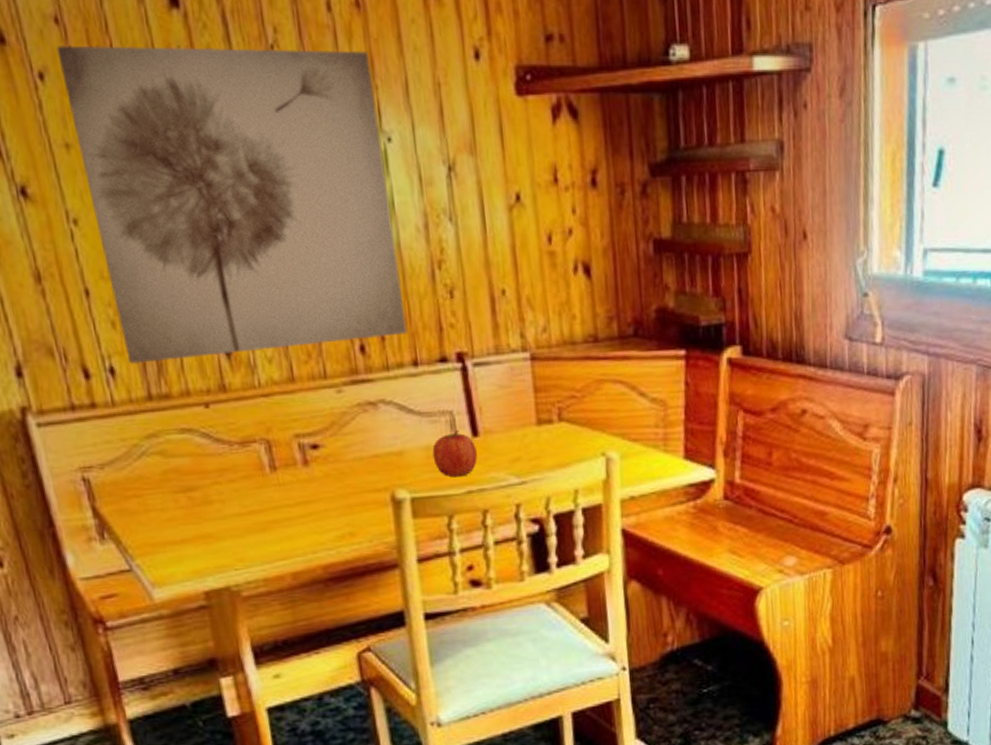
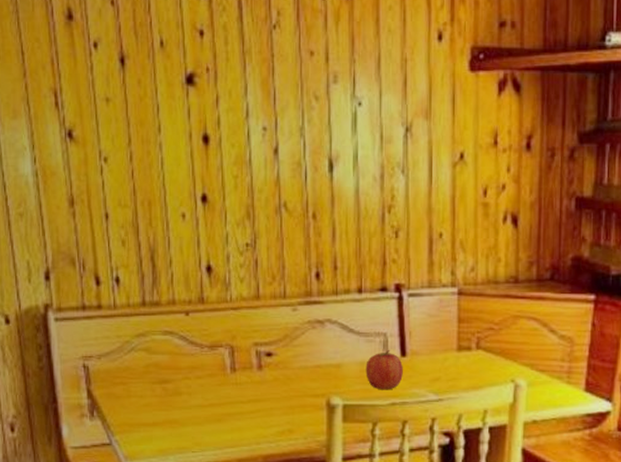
wall art: present [56,45,407,364] -> none [109,22,356,276]

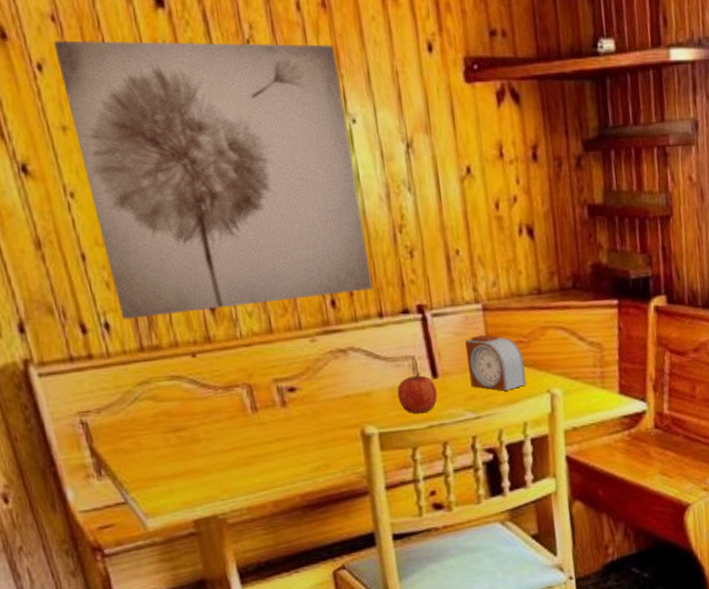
wall art: none [109,22,356,276] -> present [53,40,373,320]
alarm clock: none [437,318,492,376] -> present [465,334,526,391]

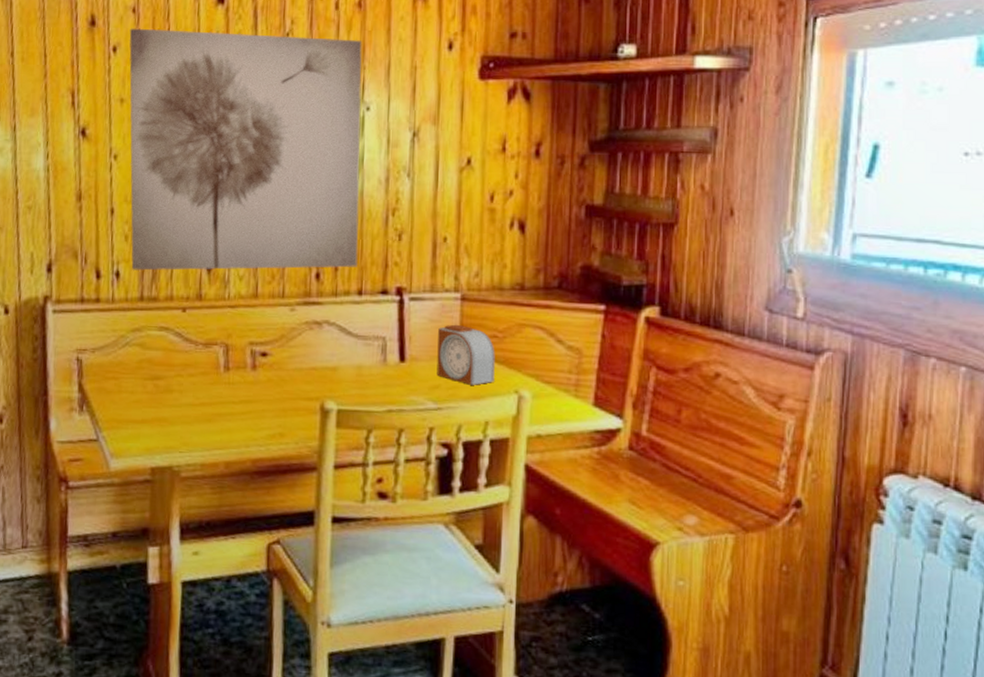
fruit: present [397,372,437,414] -> none [362,353,401,396]

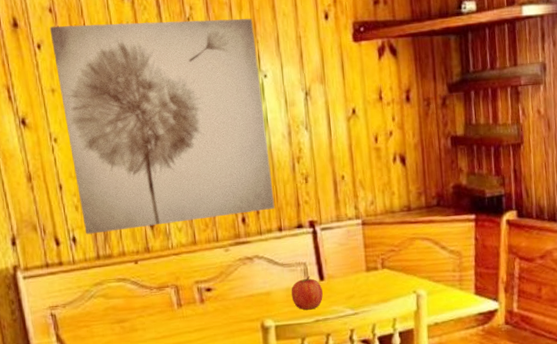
fruit: none [362,353,401,396] -> present [291,275,323,310]
alarm clock: present [436,324,495,385] -> none [347,244,396,292]

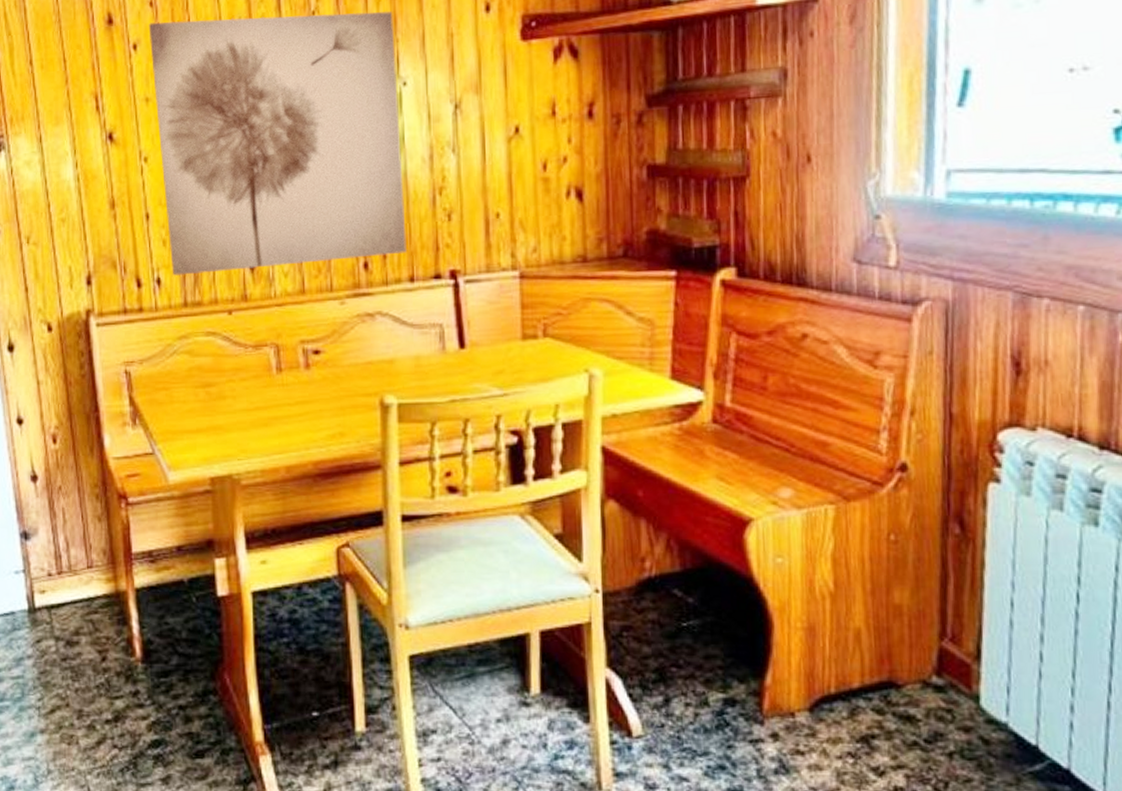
fruit: present [291,275,323,310] -> none [421,341,462,386]

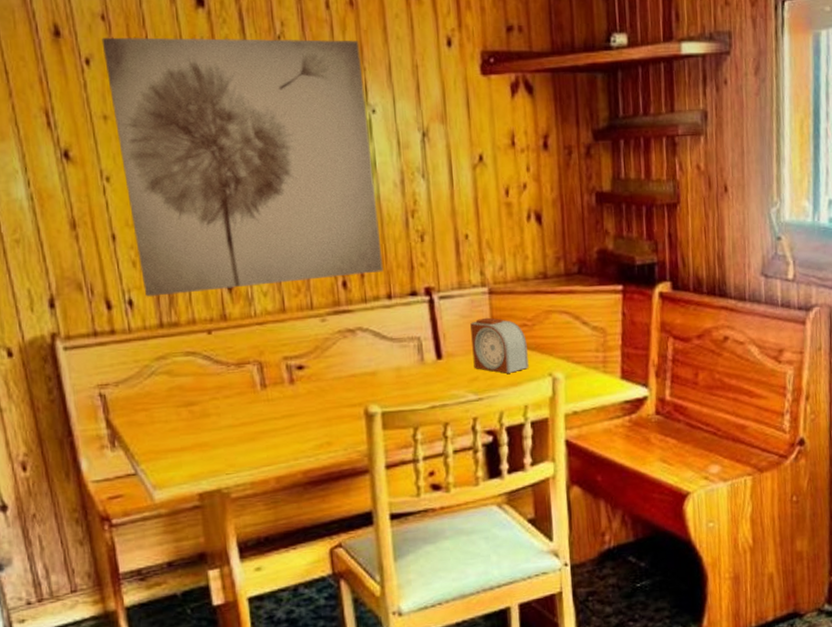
alarm clock: none [498,304,562,367] -> present [470,317,529,374]

